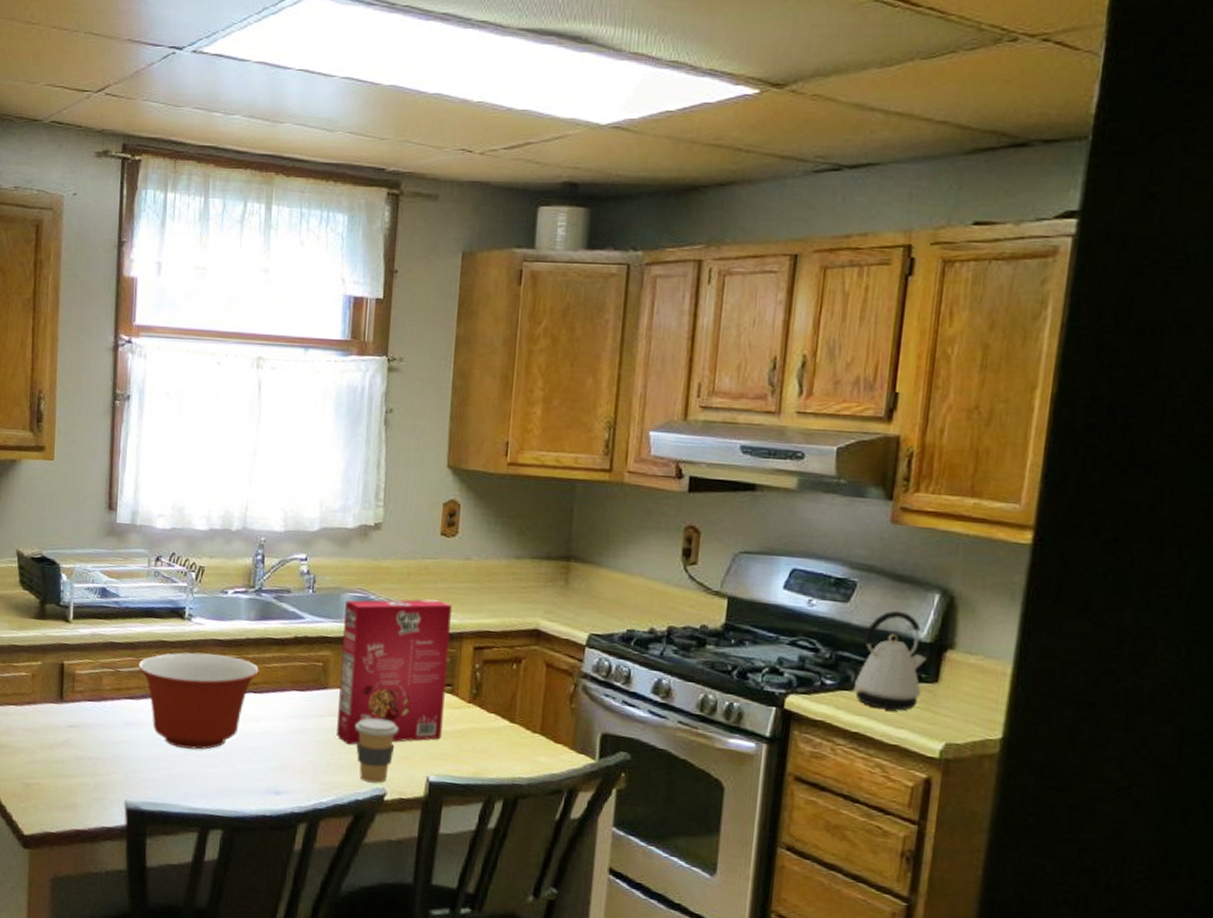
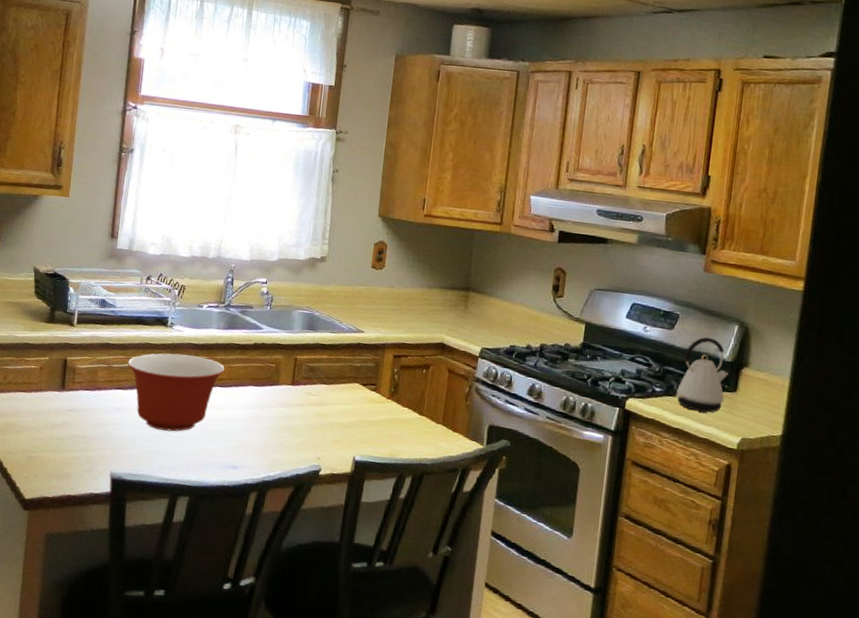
cereal box: present [337,599,452,745] -> none [284,316,378,430]
coffee cup: present [354,717,399,783] -> none [298,408,334,461]

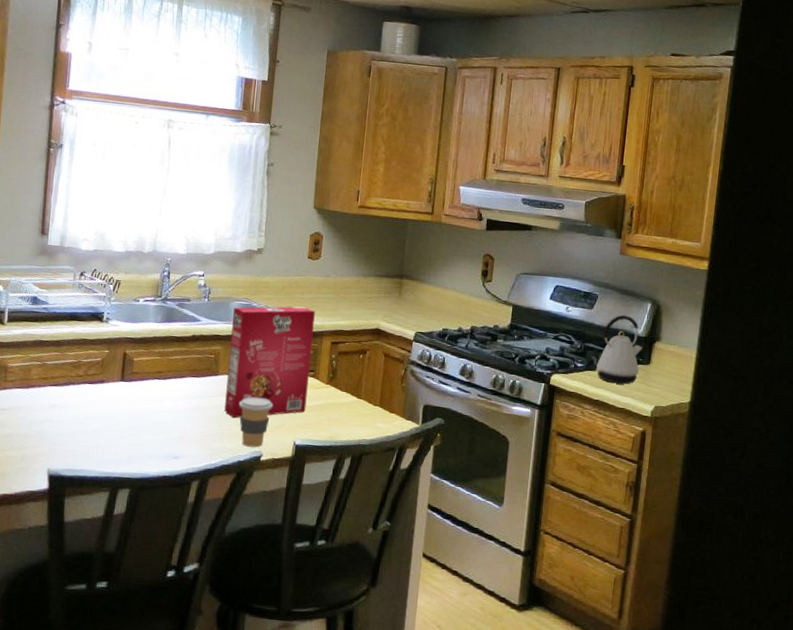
mixing bowl: present [128,353,225,432] -> none [62,348,163,426]
cereal box: none [284,316,378,430] -> present [224,306,315,419]
coffee cup: none [298,408,334,461] -> present [238,397,273,447]

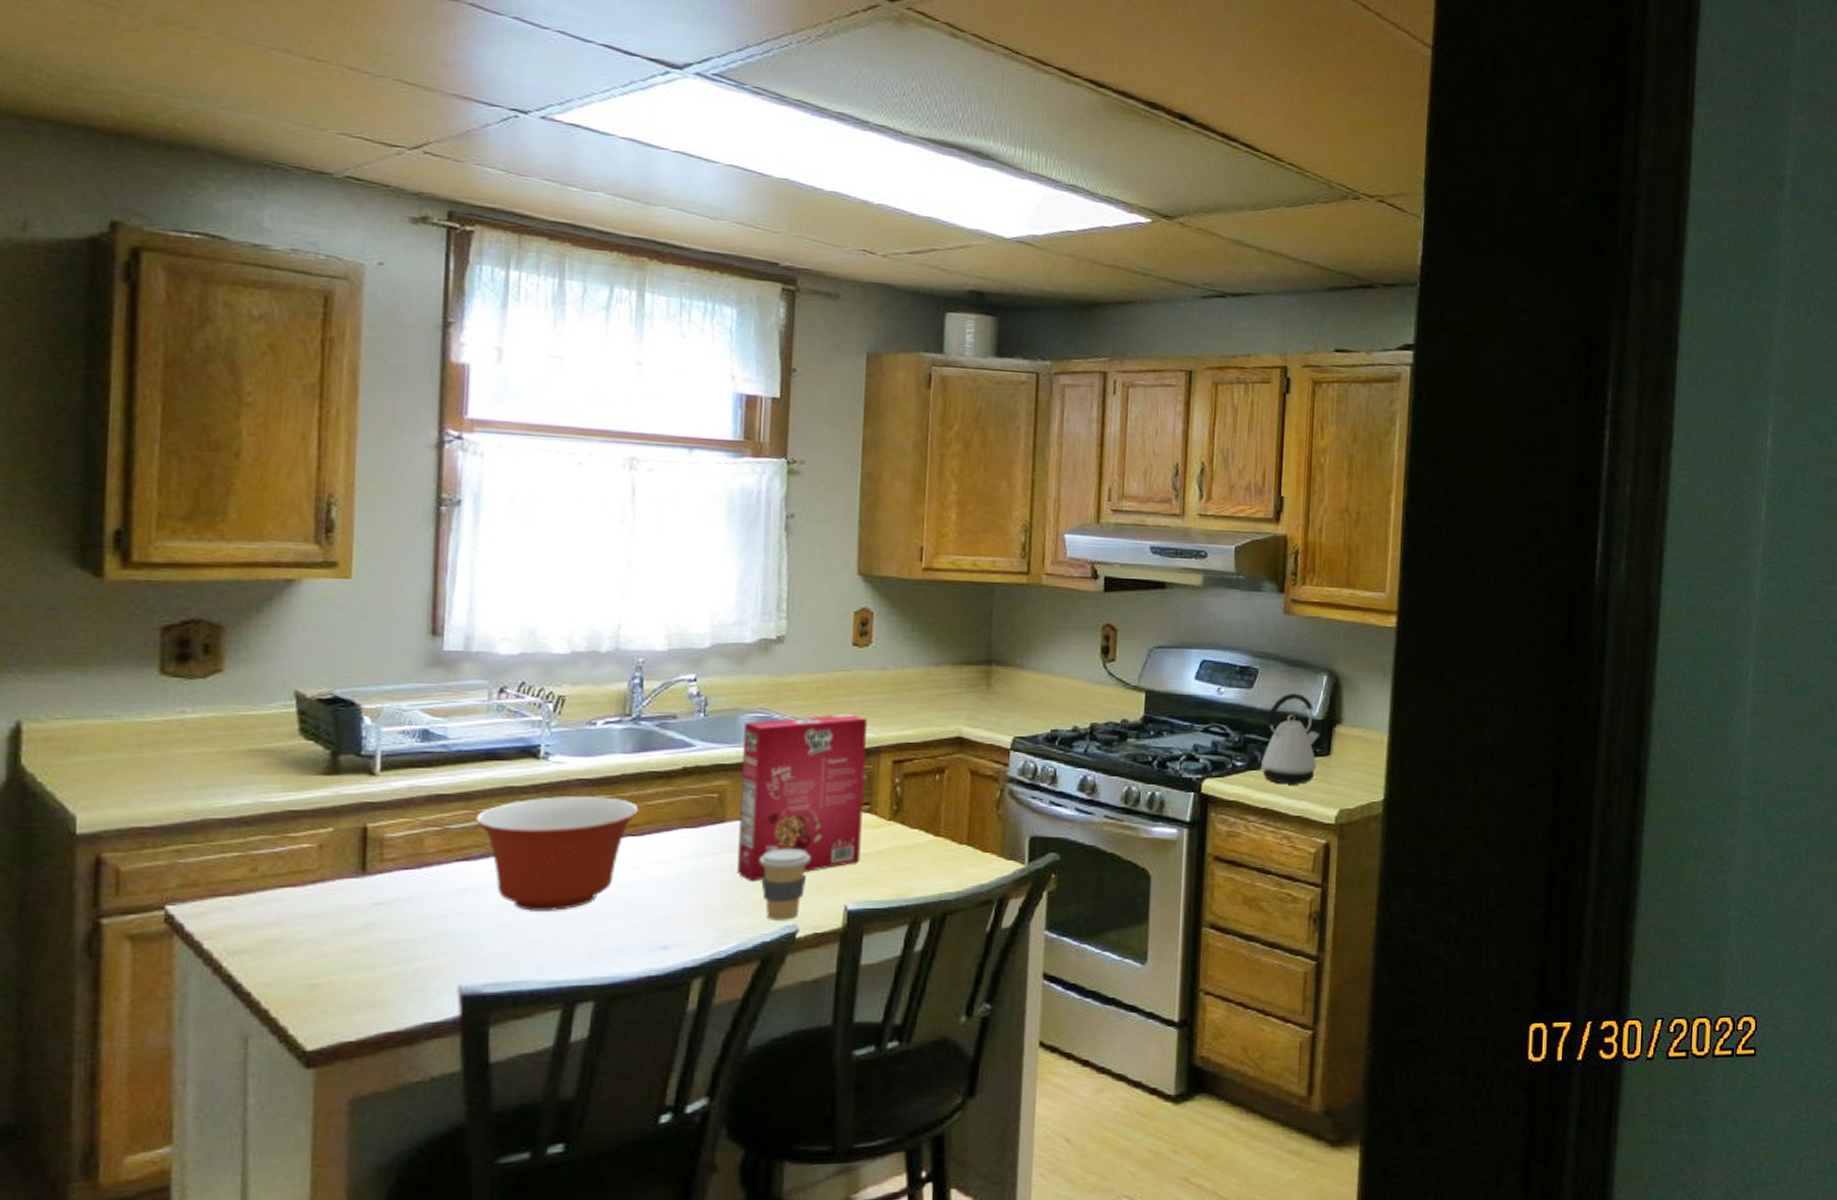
mixing bowl: none [62,348,163,426] -> present [476,796,639,911]

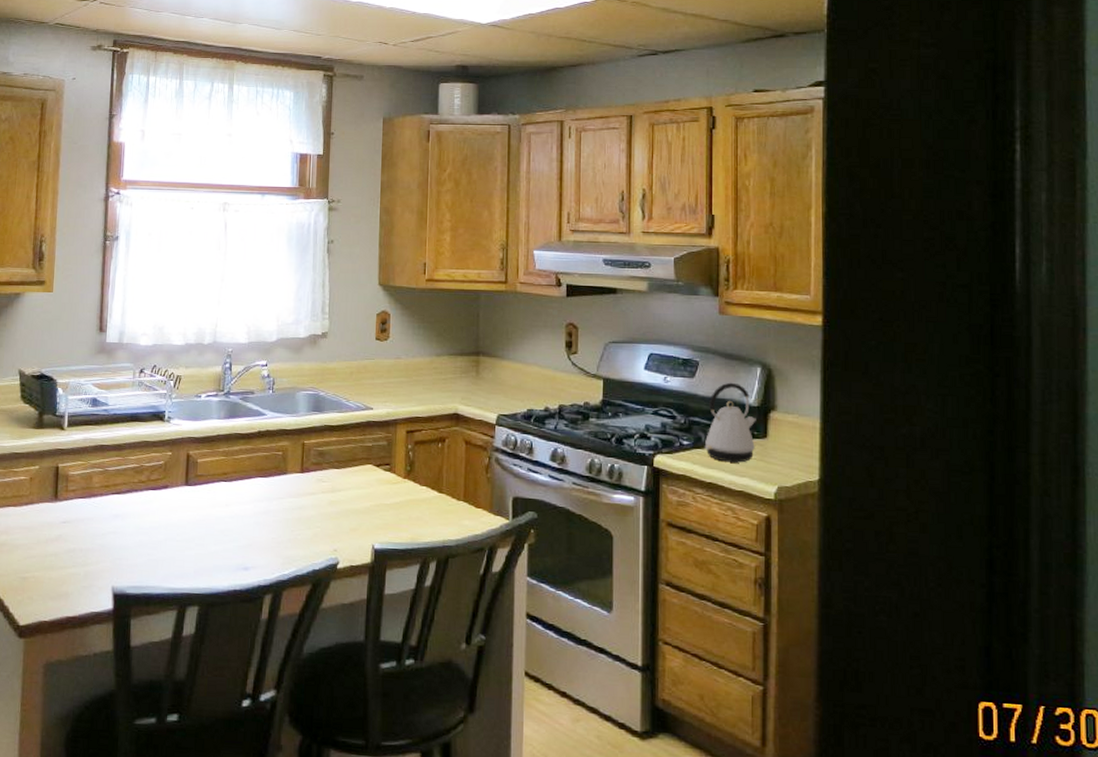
mixing bowl: present [476,796,639,911] -> none [124,449,229,535]
cereal box: present [737,714,867,882] -> none [295,393,387,522]
coffee cup: present [759,848,812,920] -> none [310,496,348,554]

